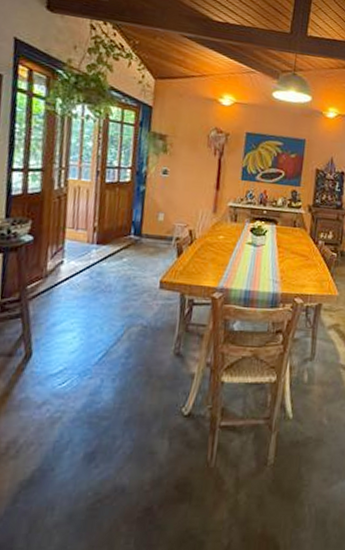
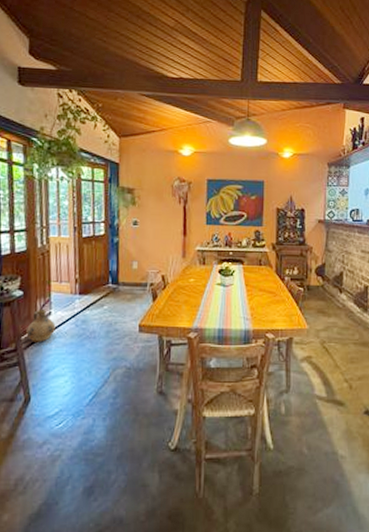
ceramic jug: none [33,256,68,293] -> present [26,308,56,342]

